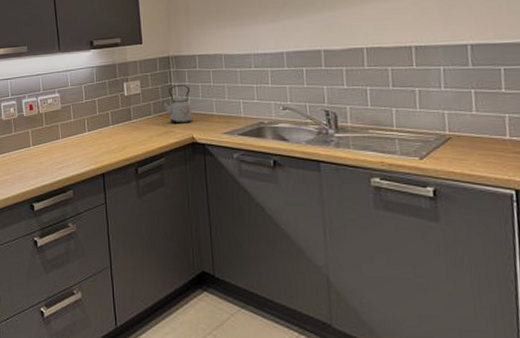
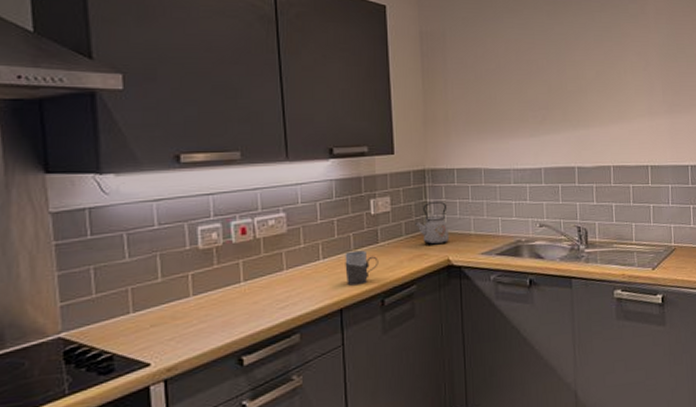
mug: none [105,126,132,155] -> present [345,250,379,286]

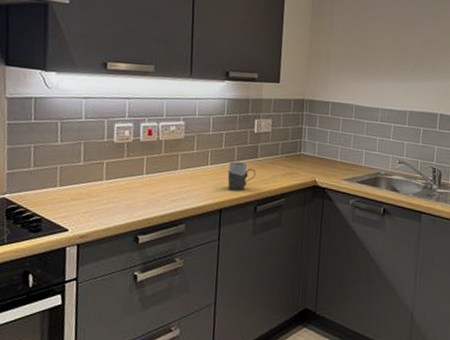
kettle: present [415,201,450,245] -> none [290,128,319,167]

